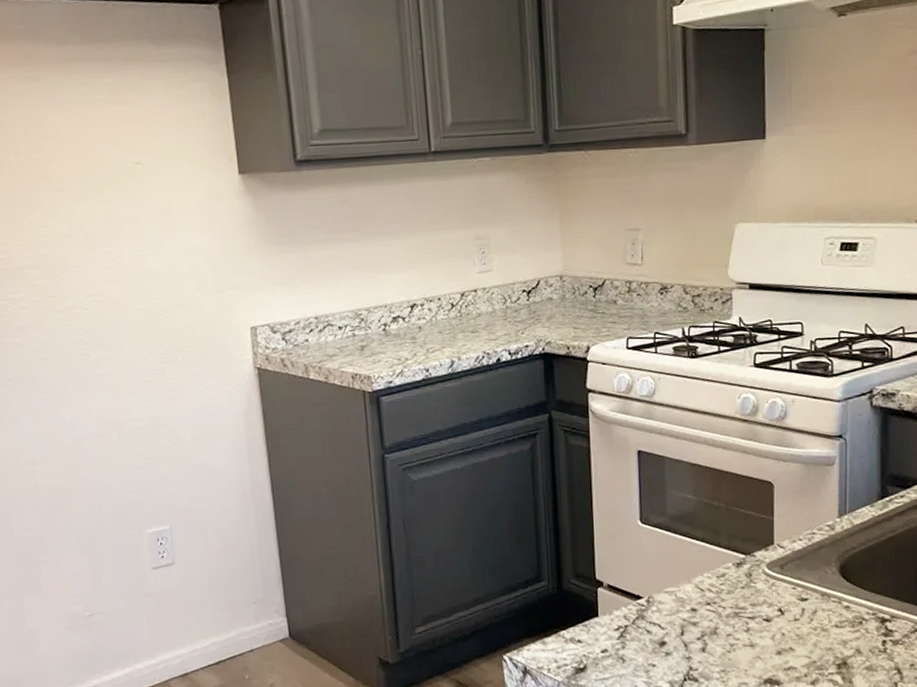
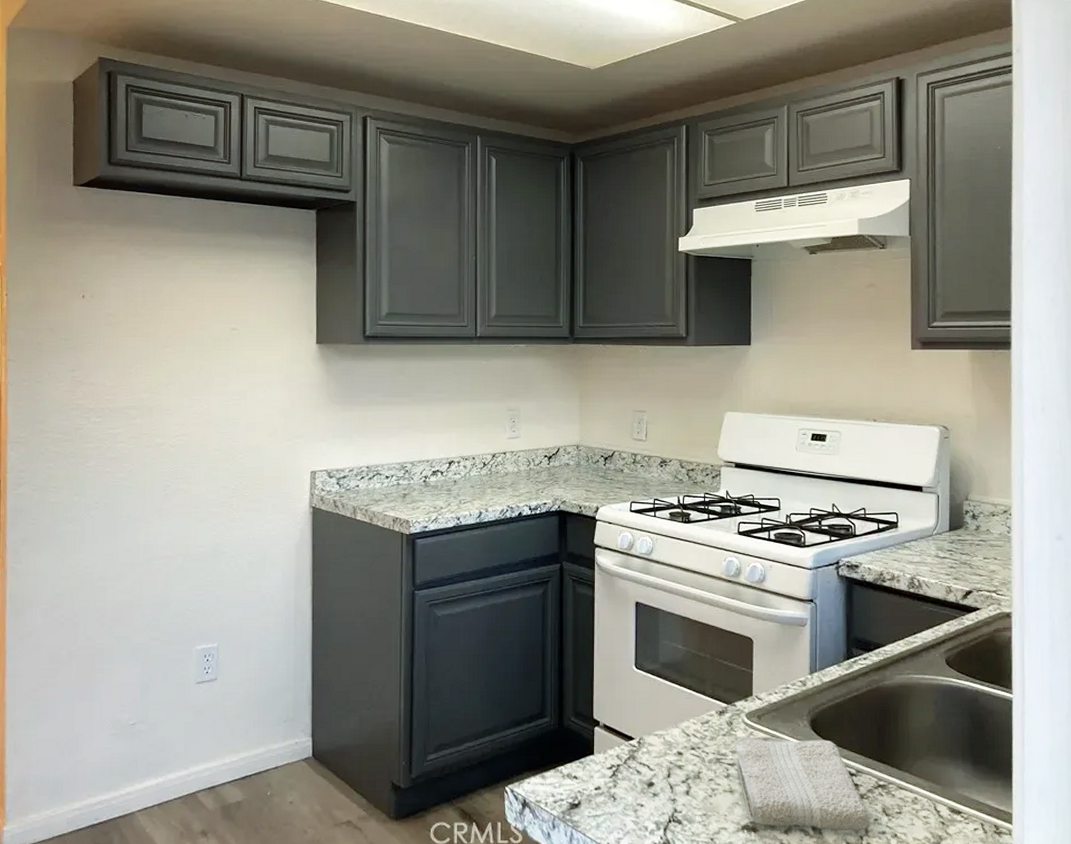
washcloth: none [755,586,906,679] -> present [735,736,870,830]

